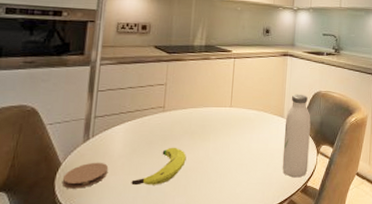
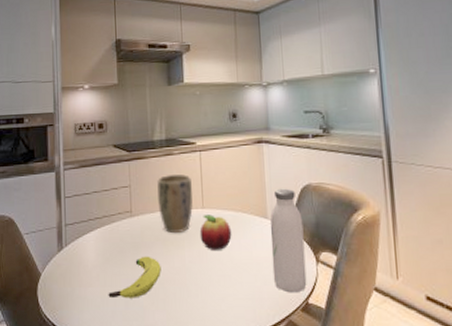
coaster: present [63,162,109,189] -> none [44,272,85,300]
plant pot: none [190,77,224,128] -> present [157,174,193,234]
fruit: none [225,112,253,143] -> present [199,214,232,250]

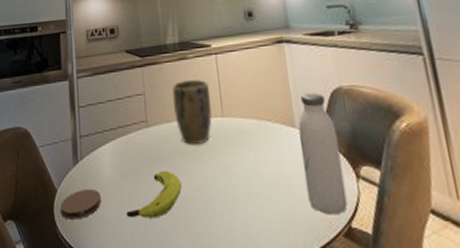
coaster: none [44,272,85,300] -> present [61,188,102,220]
fruit: present [199,214,232,250] -> none [220,123,257,164]

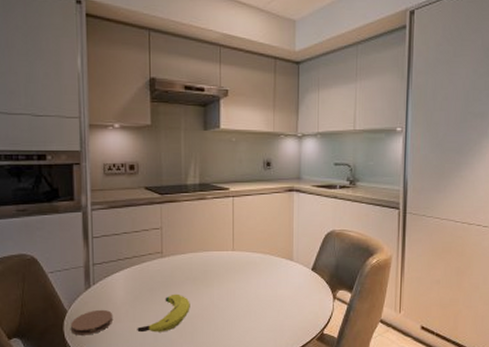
plant pot: present [172,80,212,146] -> none [189,219,223,274]
water bottle: present [298,92,348,215] -> none [294,234,325,325]

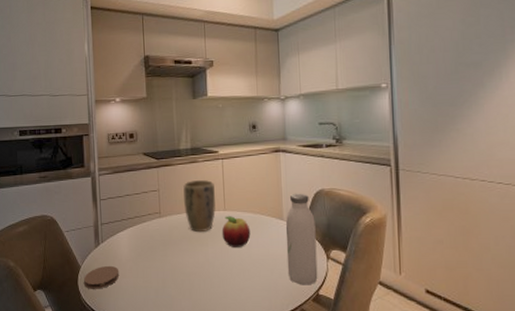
banana: present [137,293,190,333] -> none [140,252,187,288]
plant pot: none [189,219,223,274] -> present [183,180,216,233]
fruit: none [229,256,259,289] -> present [221,216,251,247]
water bottle: none [294,234,325,325] -> present [285,193,318,285]

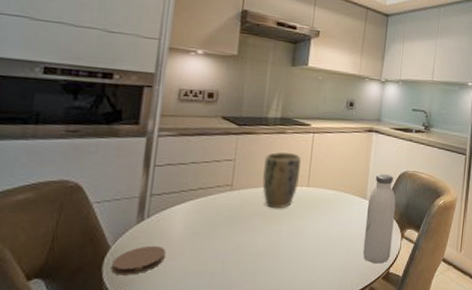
fruit: present [221,216,251,247] -> none [300,192,332,226]

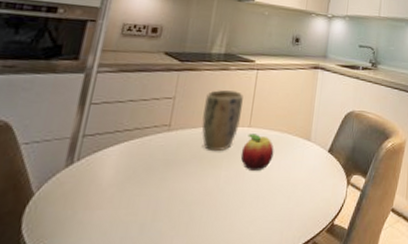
coaster: present [112,245,167,275] -> none [32,192,94,227]
fruit: none [300,192,332,226] -> present [240,133,274,170]
water bottle: present [362,173,396,264] -> none [305,113,342,214]

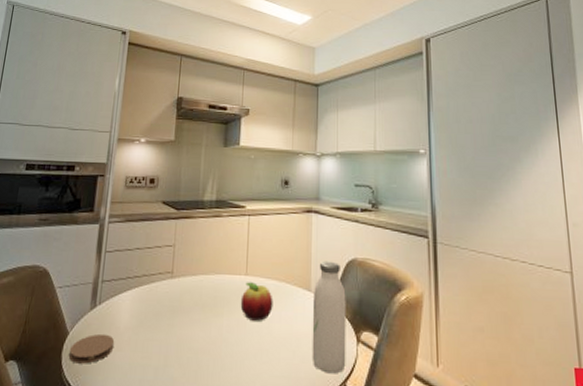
coaster: none [32,192,94,227] -> present [69,333,115,364]
plant pot: present [202,90,244,152] -> none [201,237,238,300]
water bottle: none [305,113,342,214] -> present [312,260,346,374]

